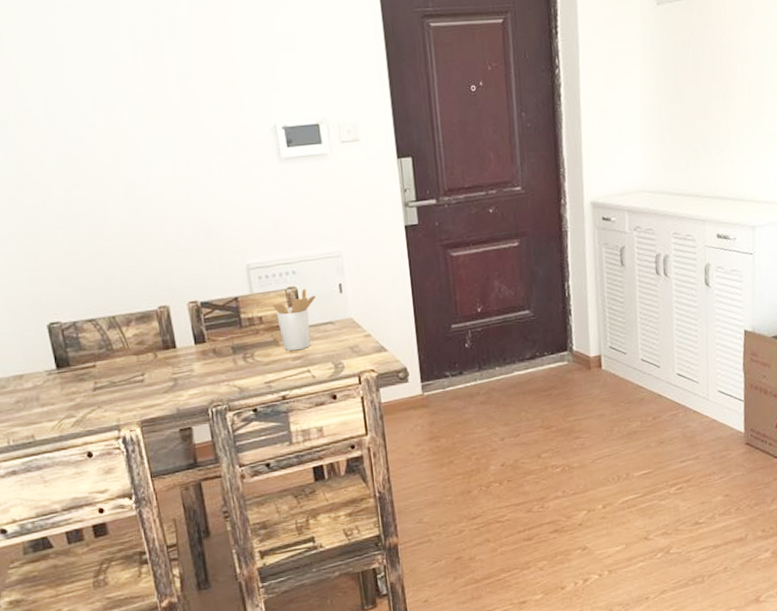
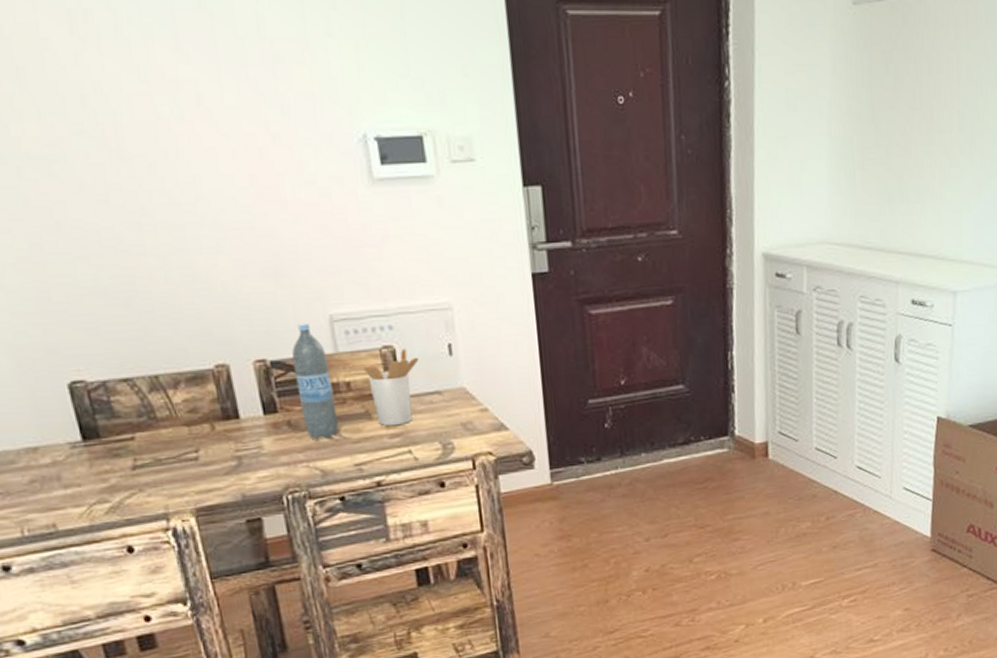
water bottle: none [217,272,253,363] -> present [291,323,339,440]

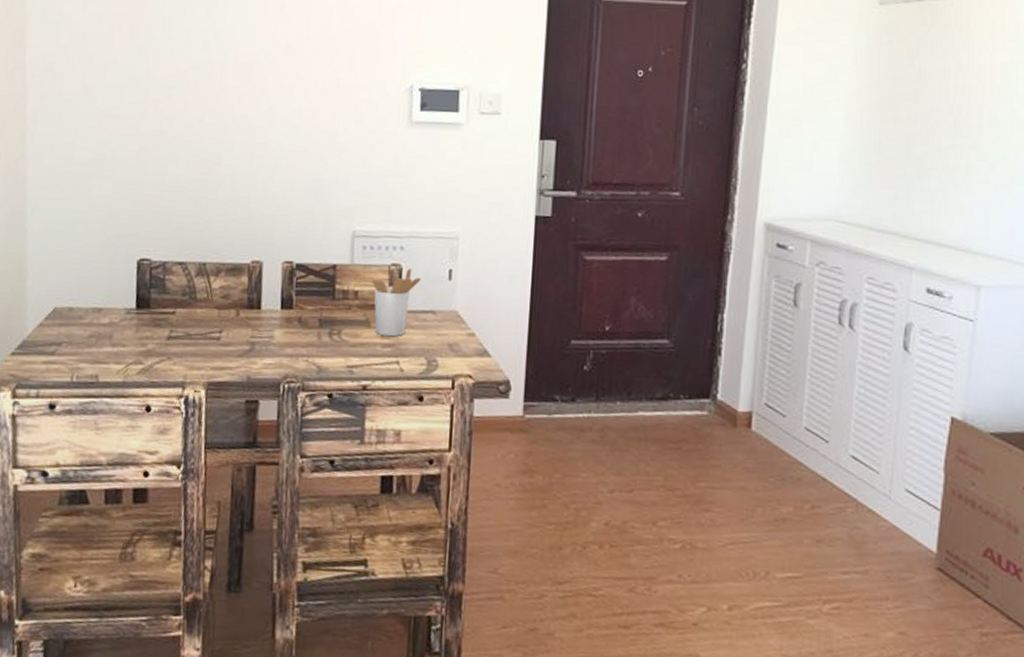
water bottle: present [291,323,339,440] -> none [312,235,344,339]

